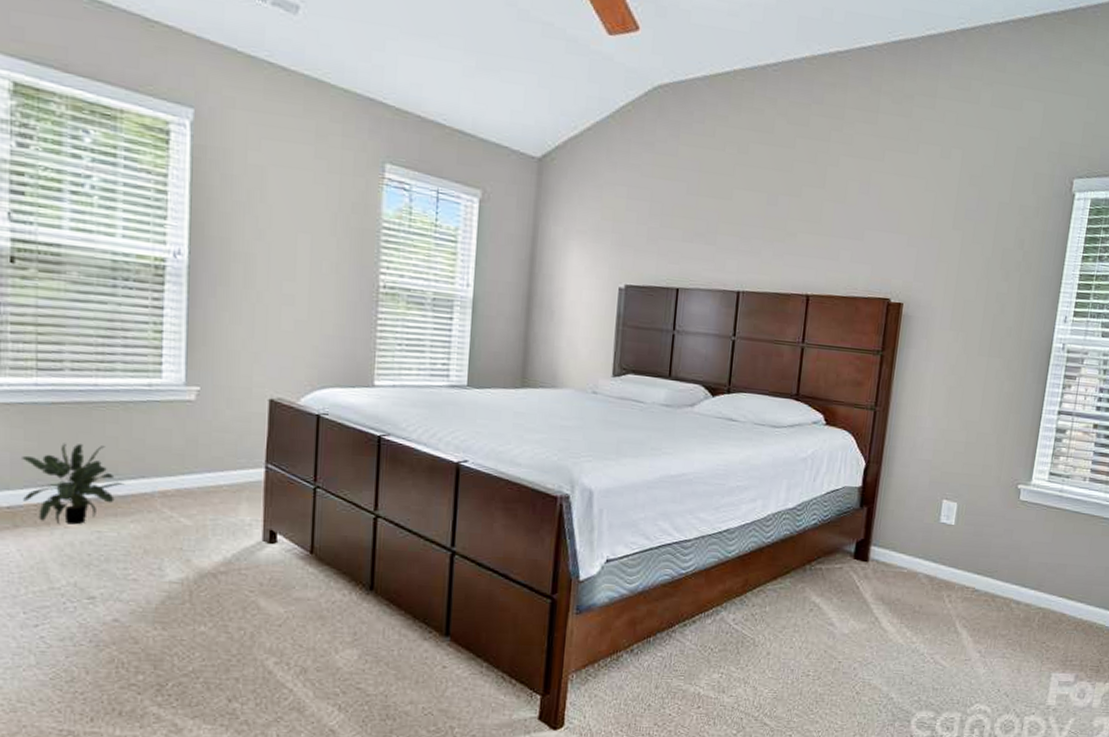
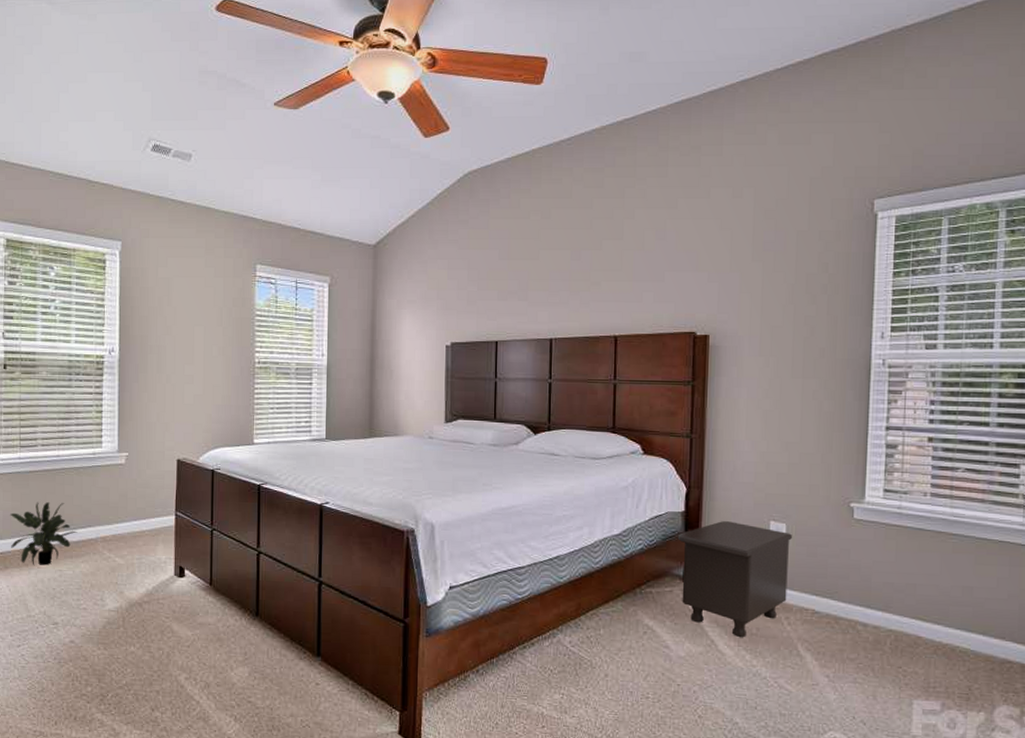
nightstand: none [850,498,962,614] -> present [677,521,792,637]

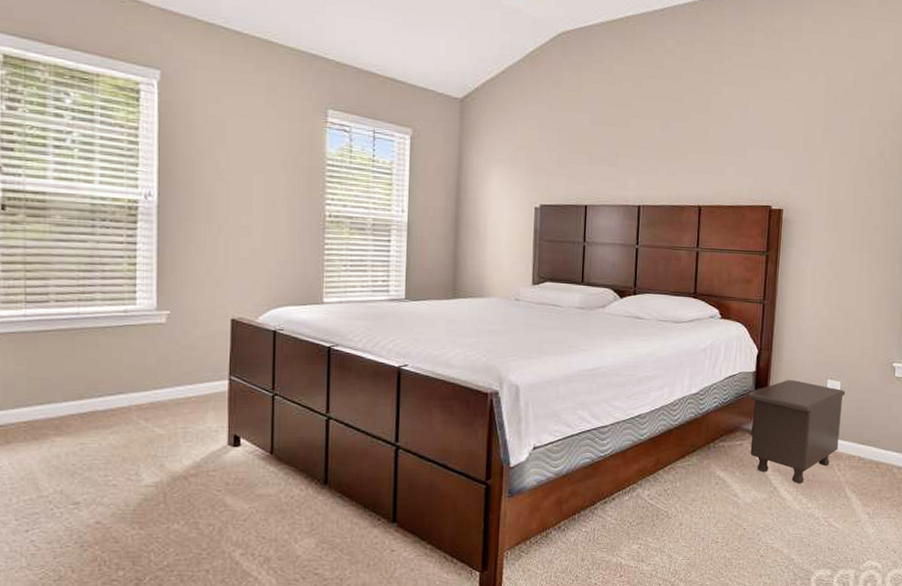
potted plant: present [10,502,78,565] -> none [13,366,105,438]

